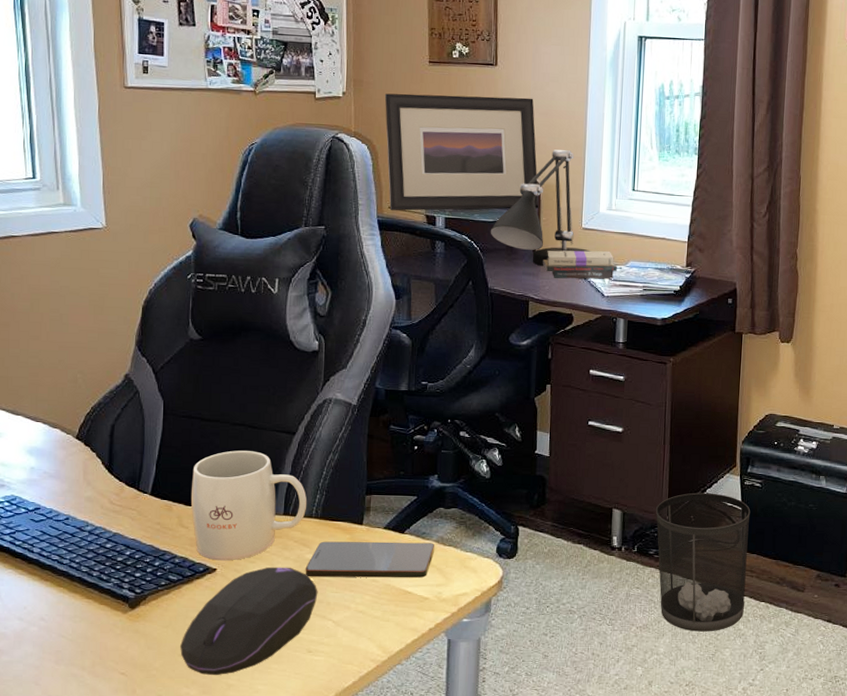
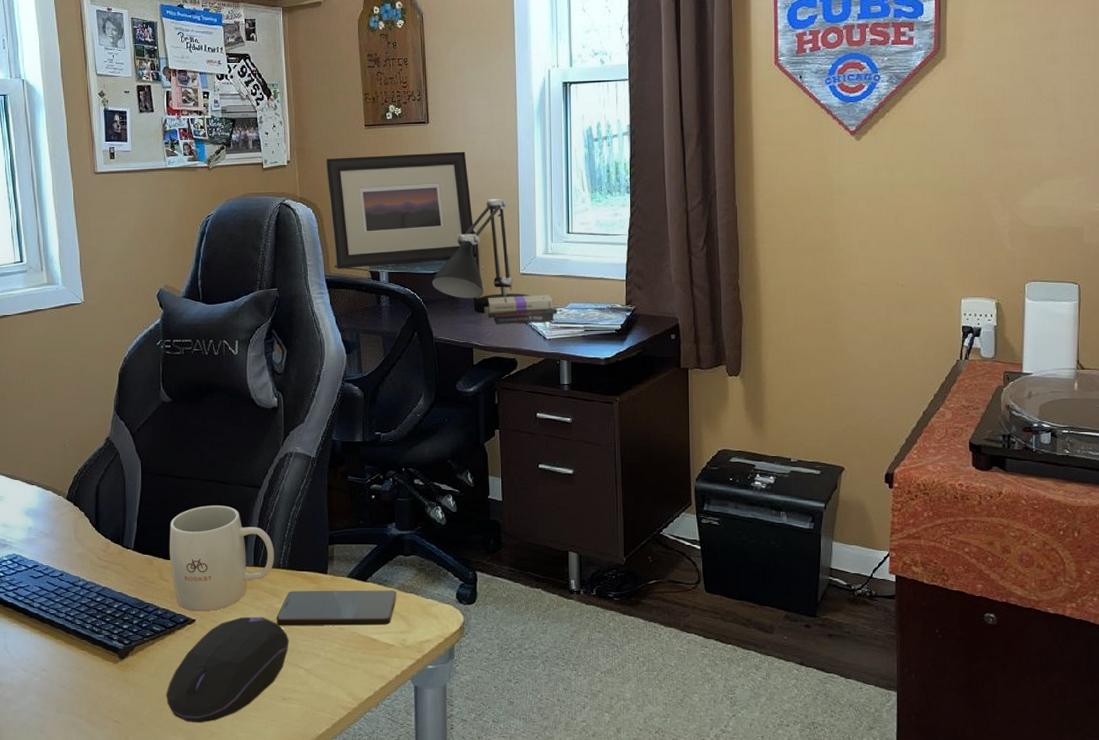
waste bin: present [655,492,751,632] -> none [612,533,710,676]

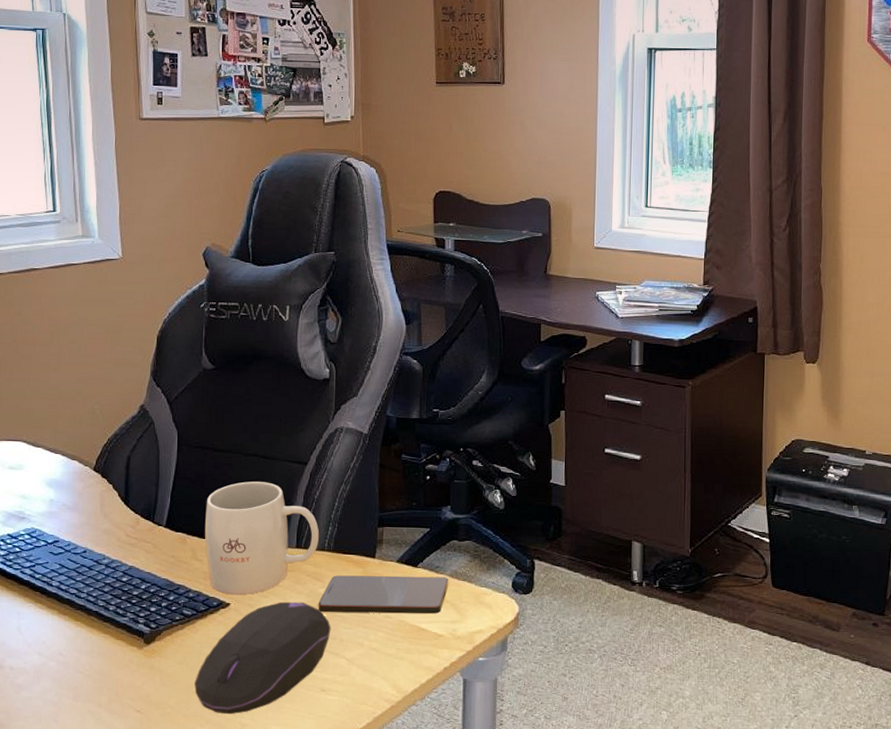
picture frame: present [325,151,477,269] -> none [392,115,550,235]
desk lamp: present [431,199,530,313] -> none [500,167,604,288]
books: present [483,294,557,324] -> none [554,270,631,300]

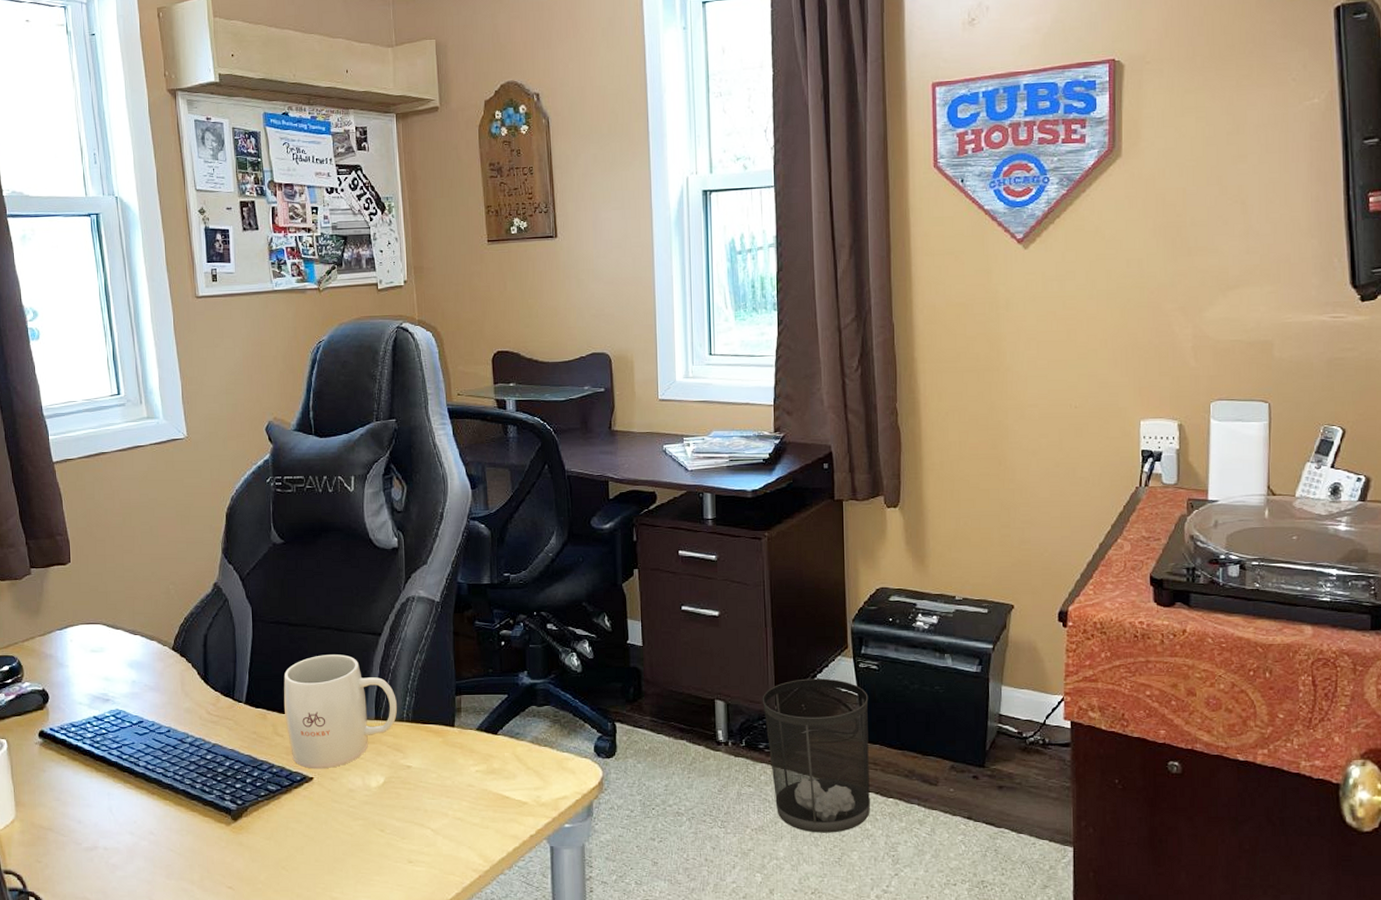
computer mouse: present [194,601,331,715] -> none [283,773,415,889]
phone: present [318,575,449,614] -> none [400,743,530,784]
waste bin: none [677,524,779,674] -> present [762,678,870,833]

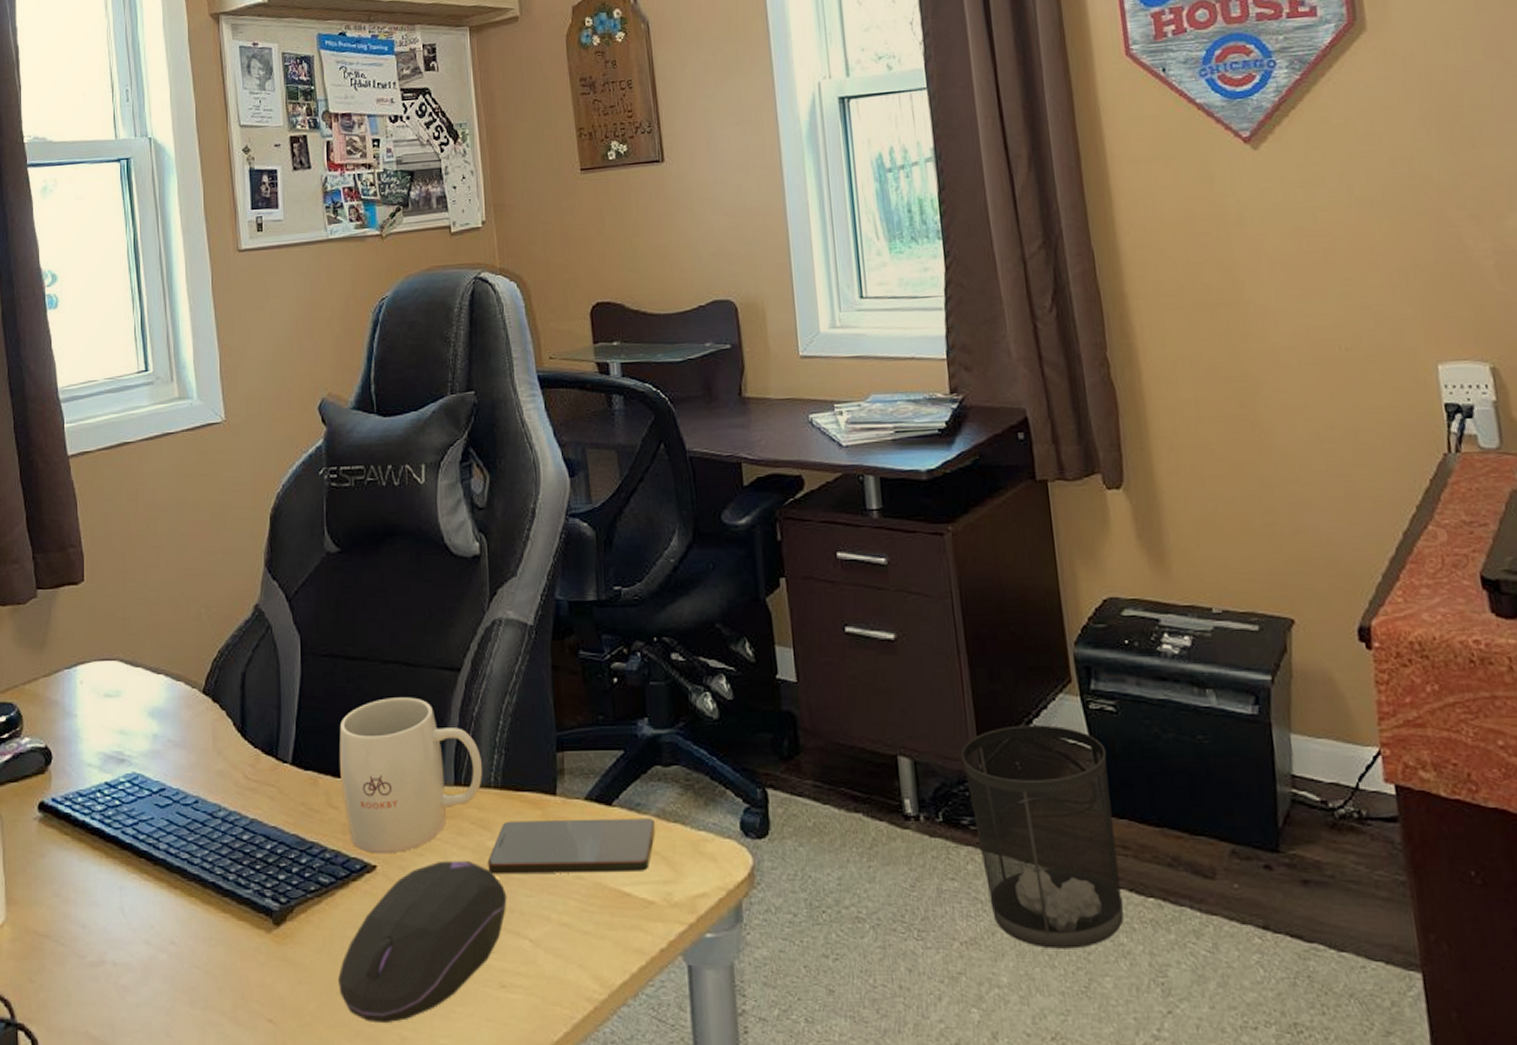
computer mouse: none [283,773,415,889] -> present [338,860,507,1024]
phone: none [400,743,530,784] -> present [487,818,656,875]

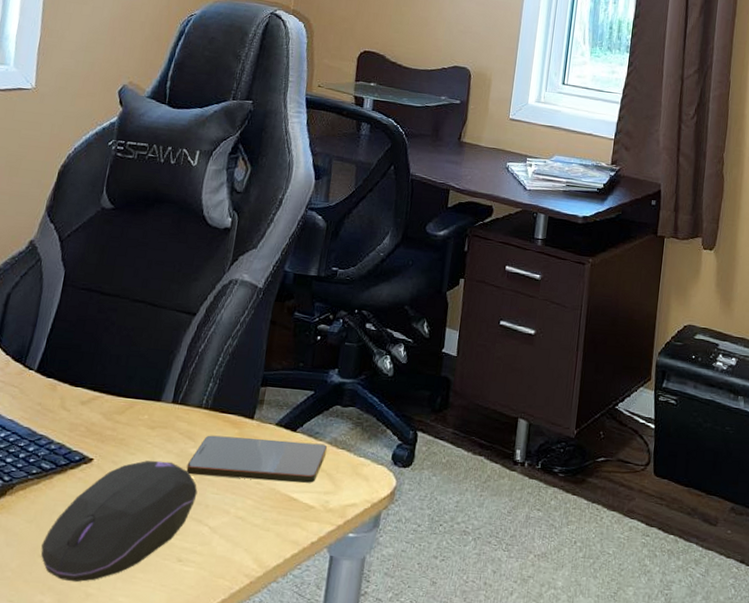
mug: present [338,697,483,854] -> none [74,328,199,451]
waste bin: present [960,725,1124,949] -> none [561,406,664,566]

